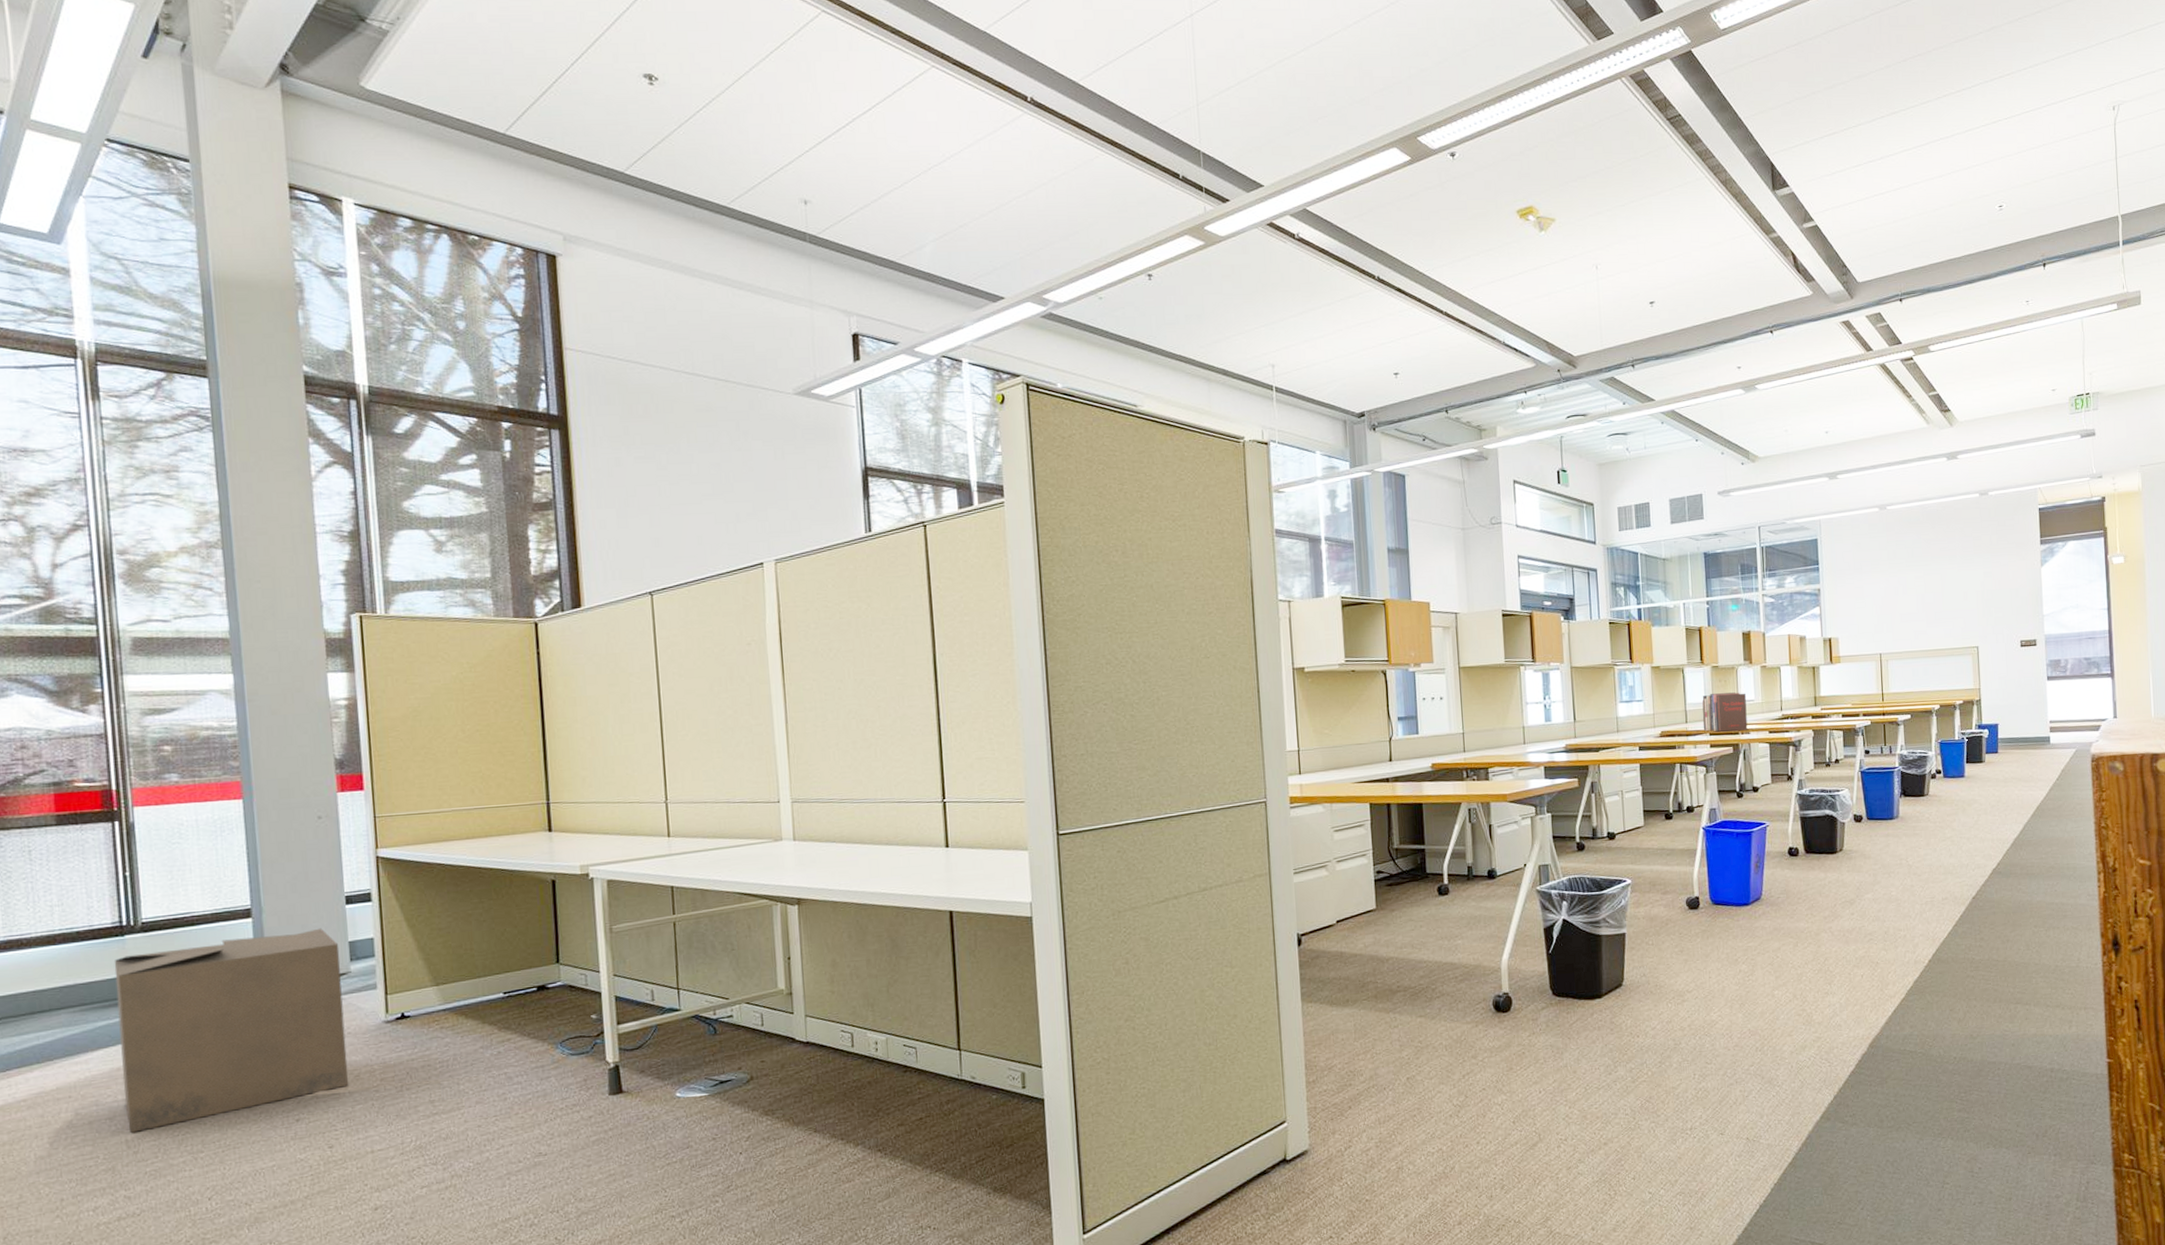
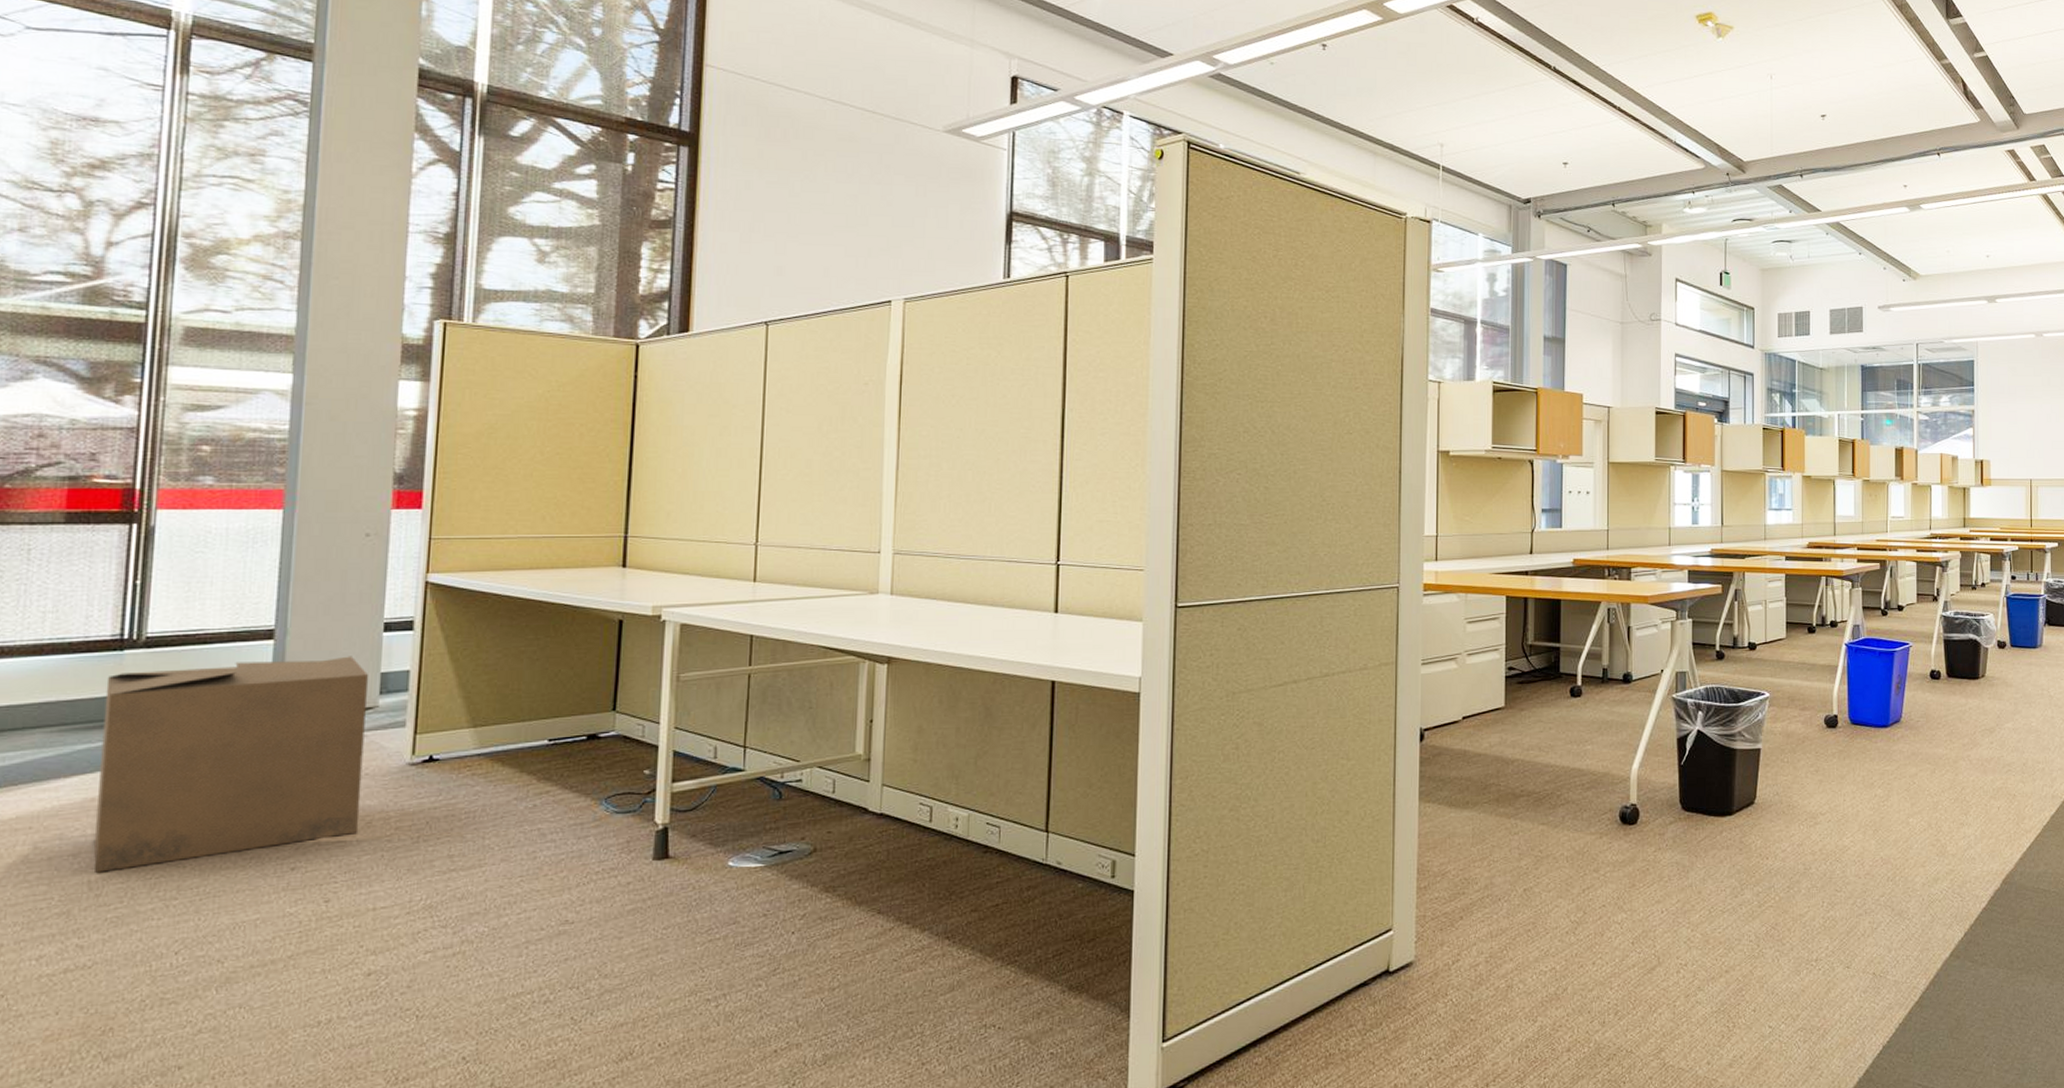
books: present [1702,692,1748,732] -> none [1851,508,1896,547]

